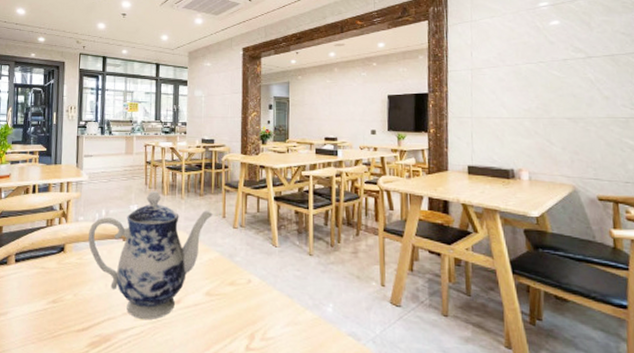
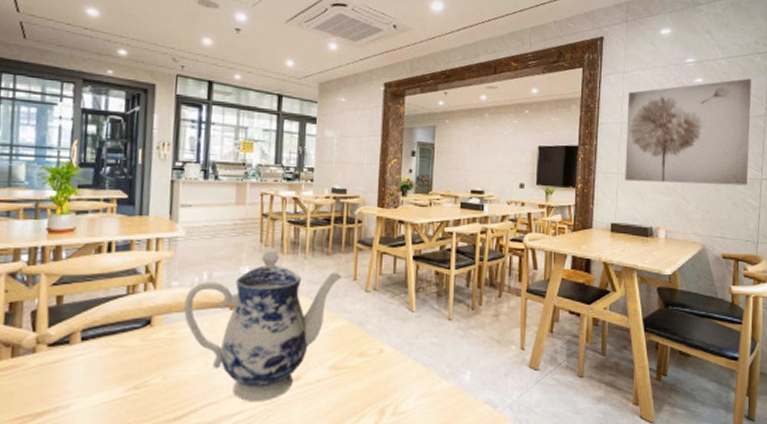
wall art: none [477,16,622,125] -> present [625,78,751,186]

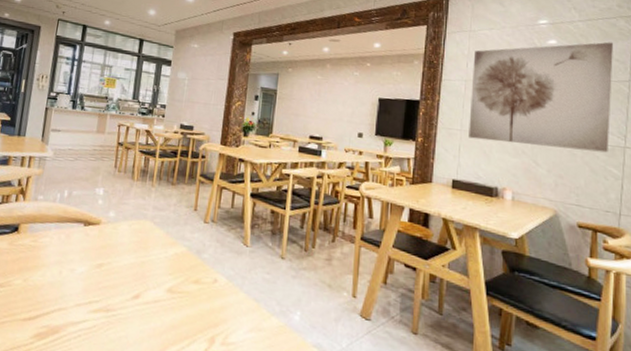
teapot: present [184,250,342,401] -> none [45,175,184,314]

